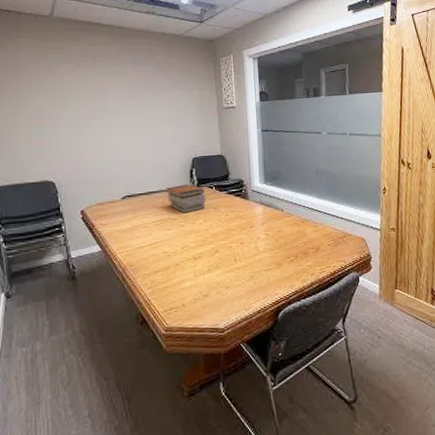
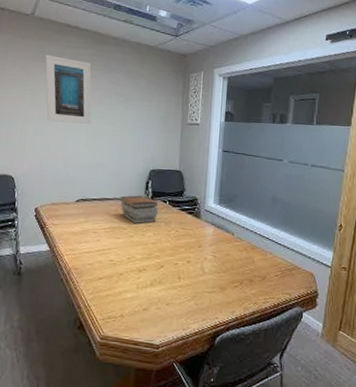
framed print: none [71,54,127,122] -> present [45,54,92,124]

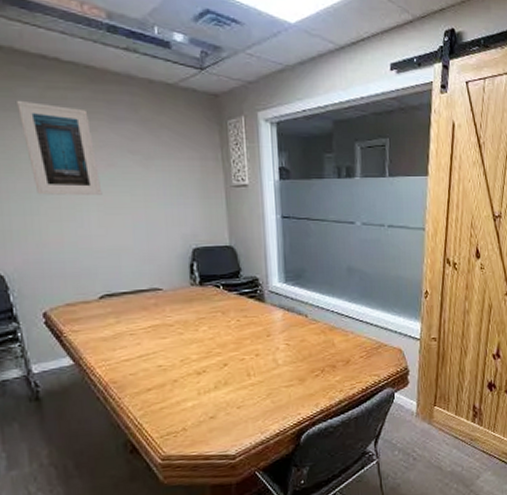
book stack: present [119,195,158,224] -> none [156,282,211,318]

